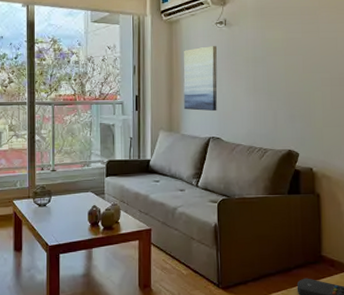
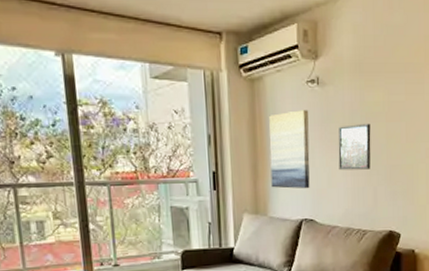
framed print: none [242,56,272,96] -> present [338,123,371,171]

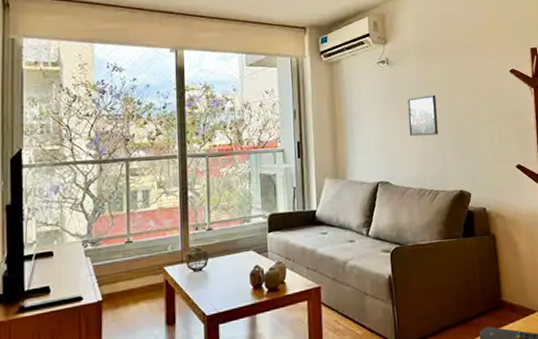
wall art: present [269,110,310,189] -> none [346,86,384,155]

